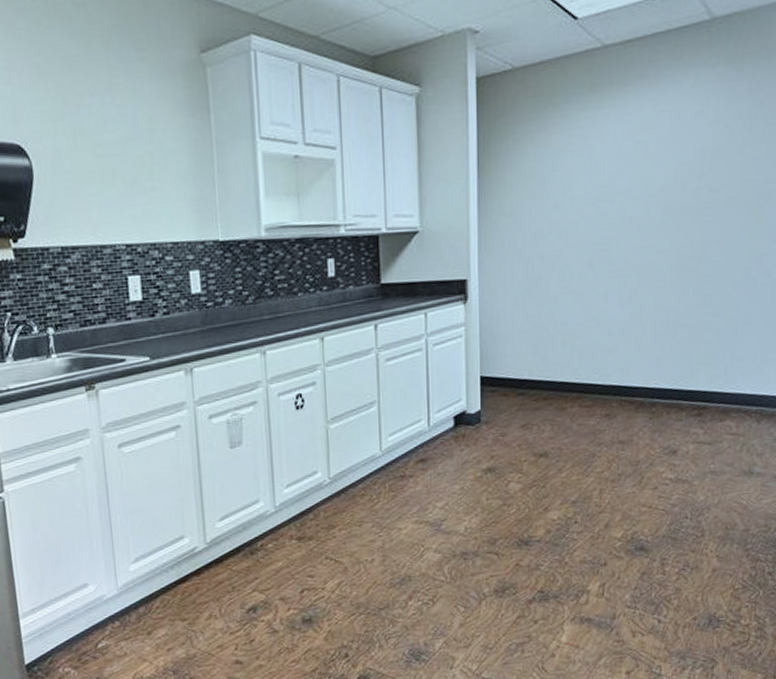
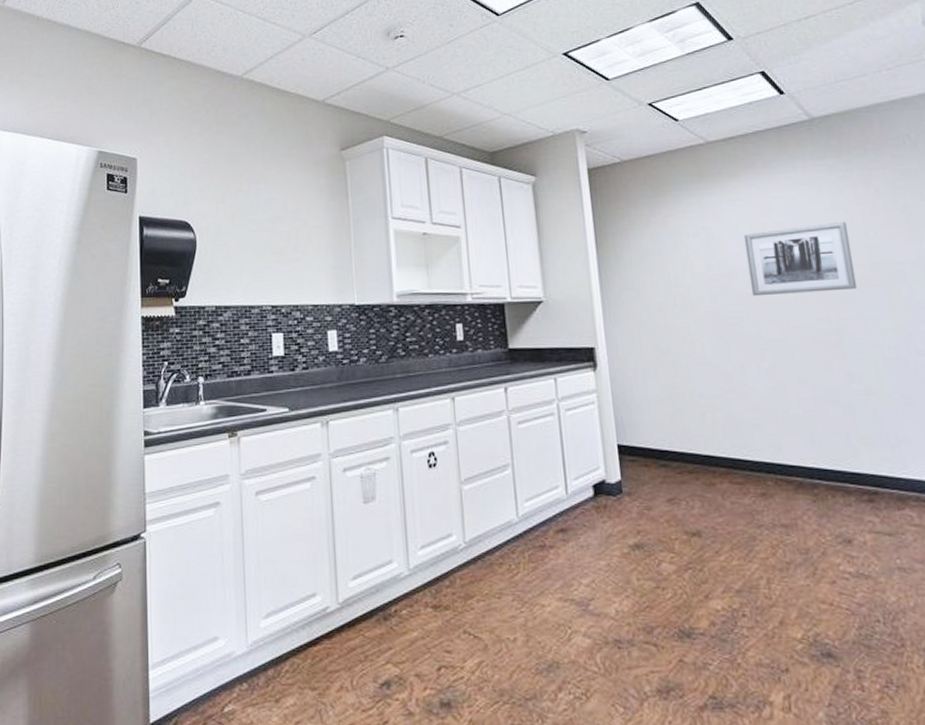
wall art: none [625,138,727,221] -> present [743,222,858,297]

